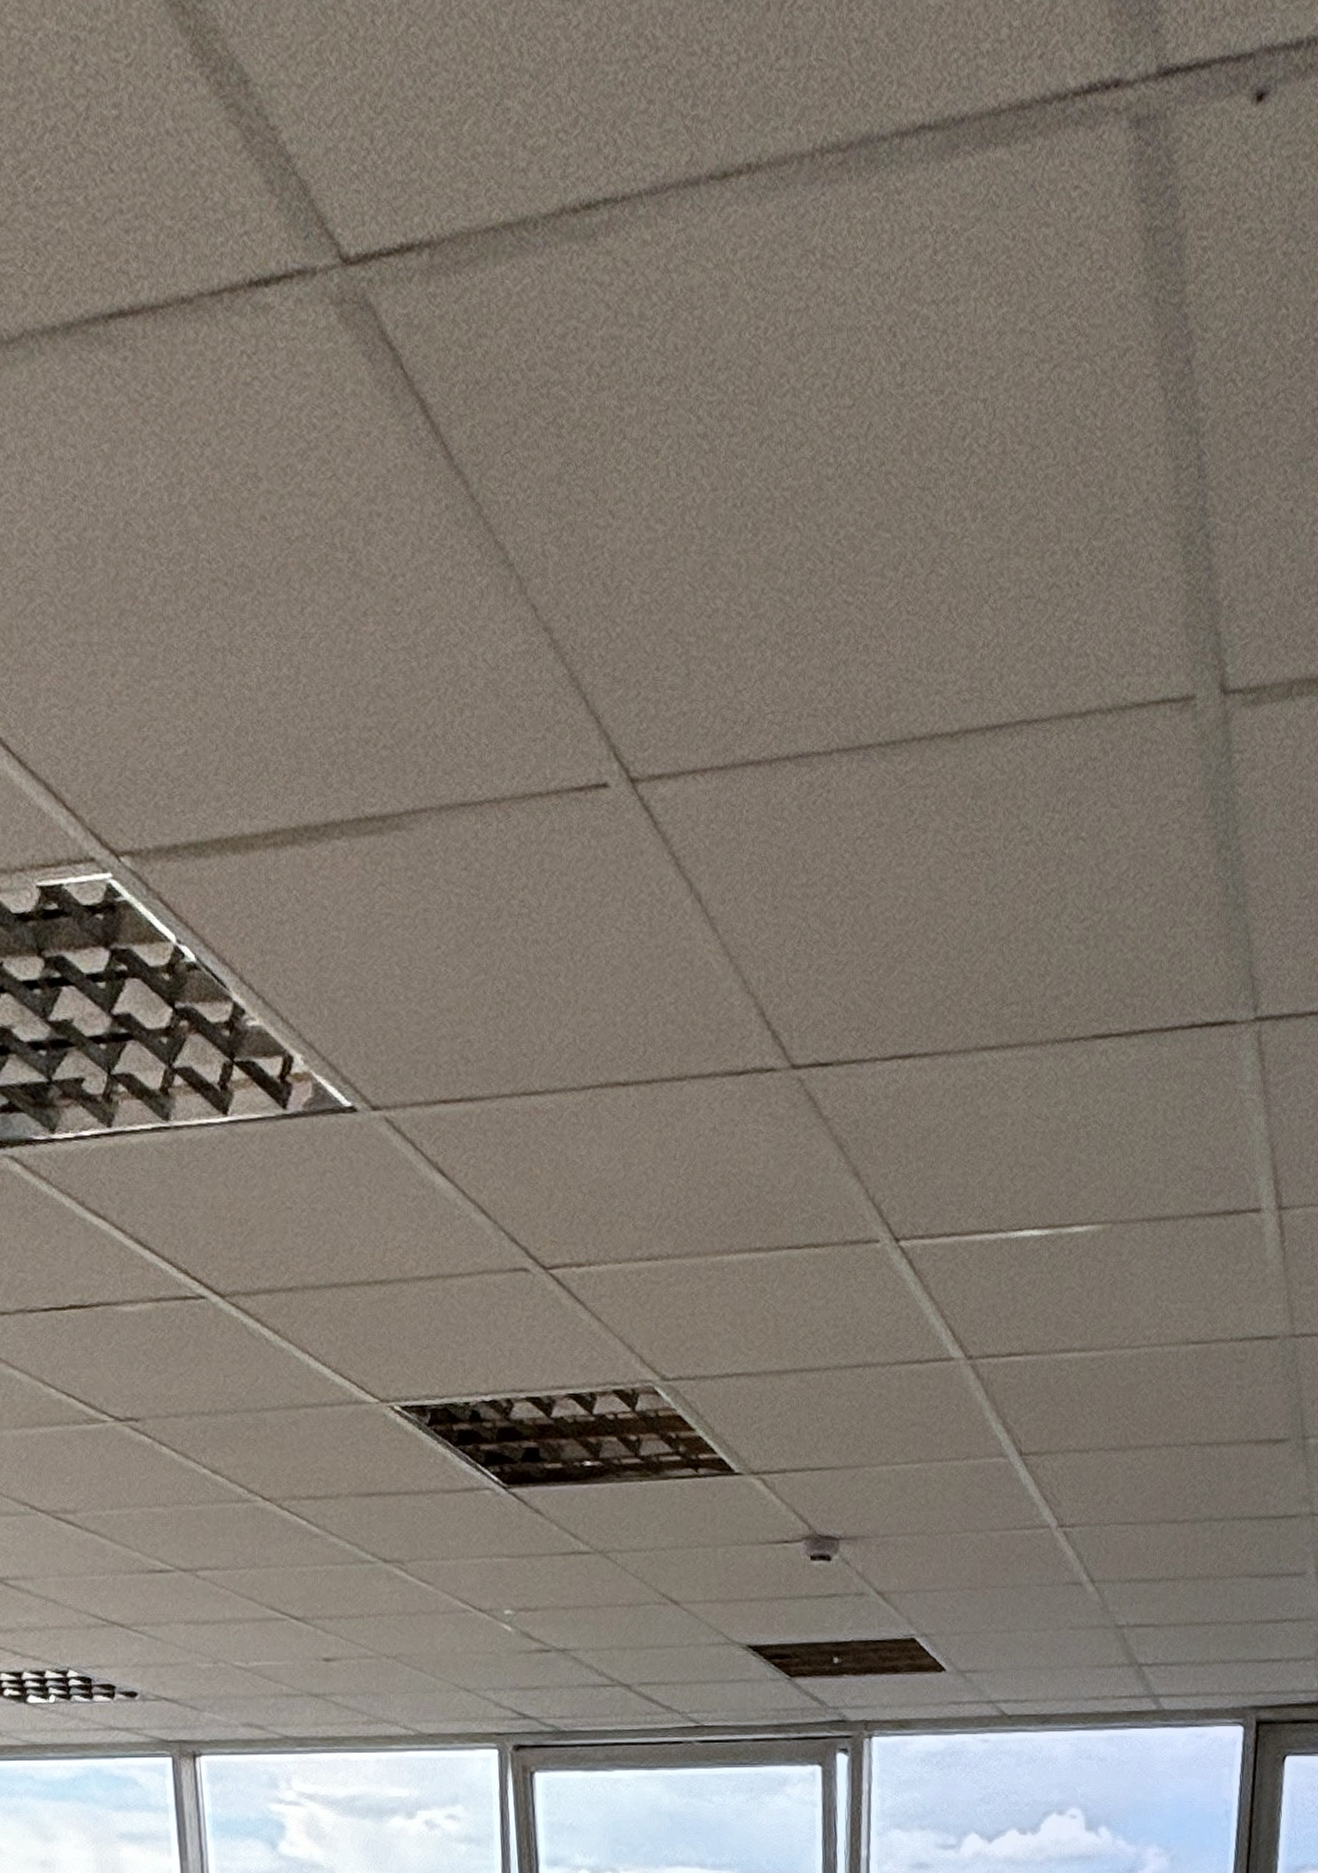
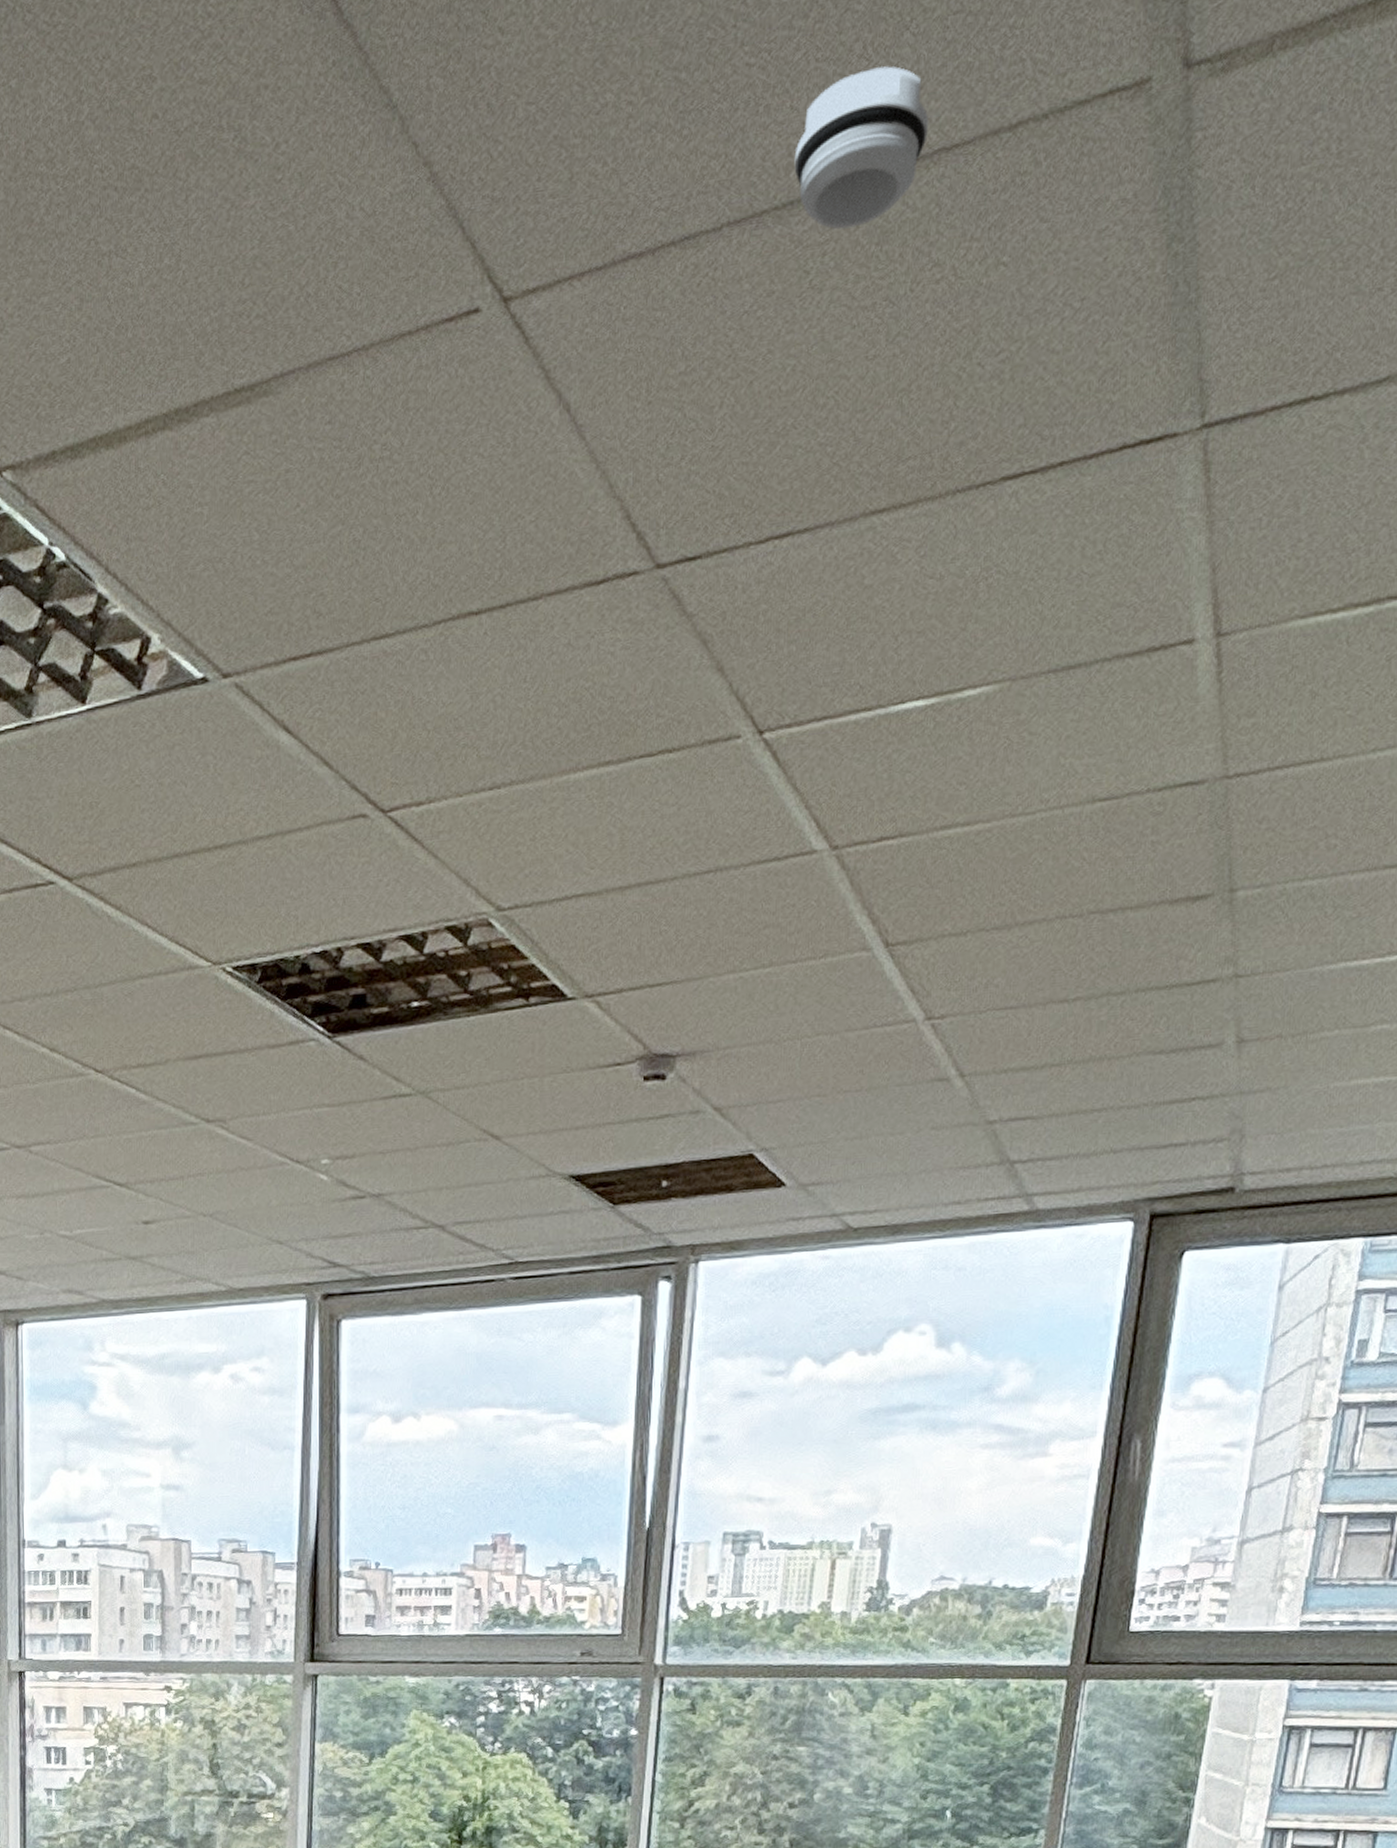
smoke detector: none [893,632,1011,778] -> present [794,66,929,230]

